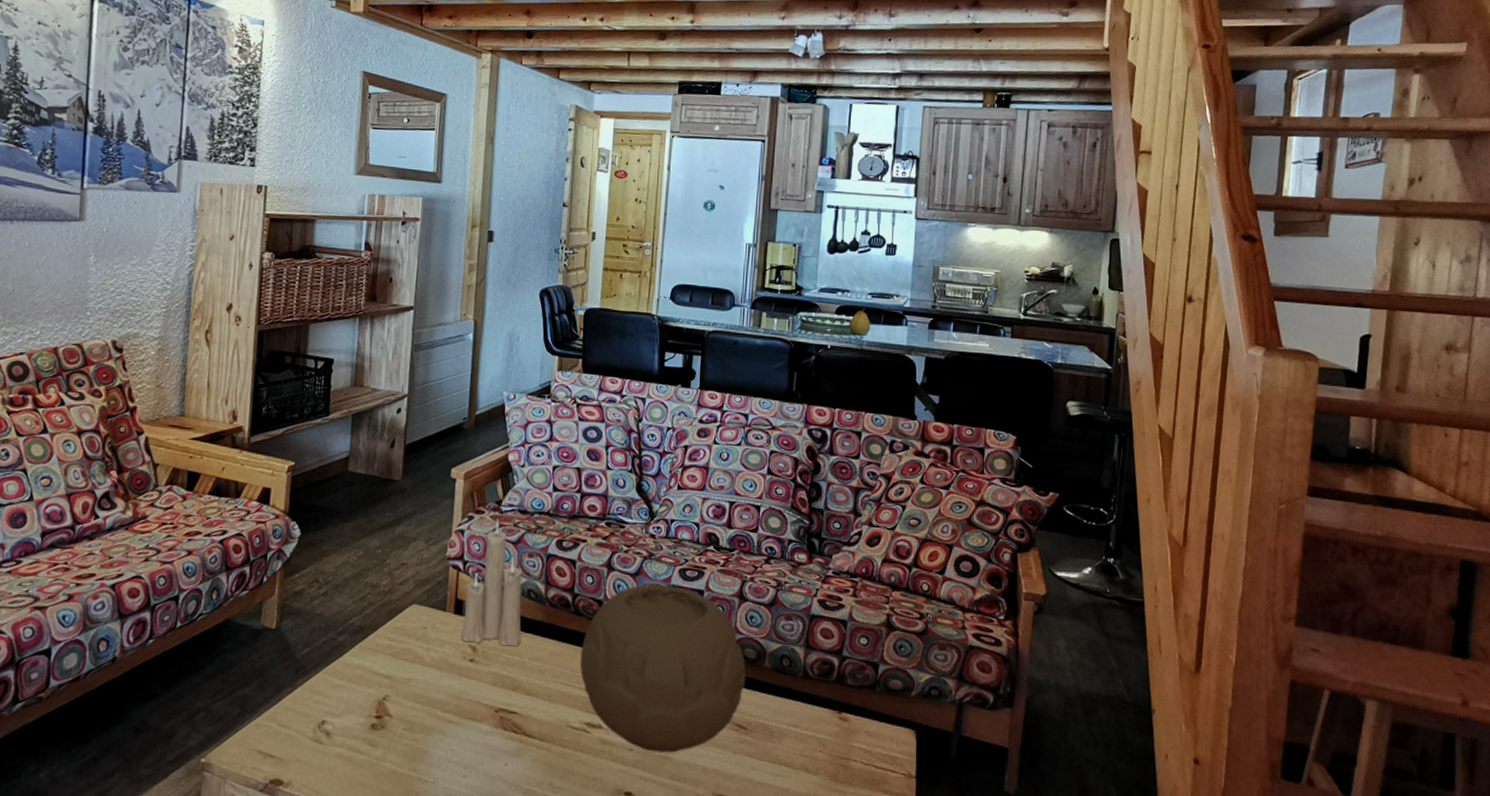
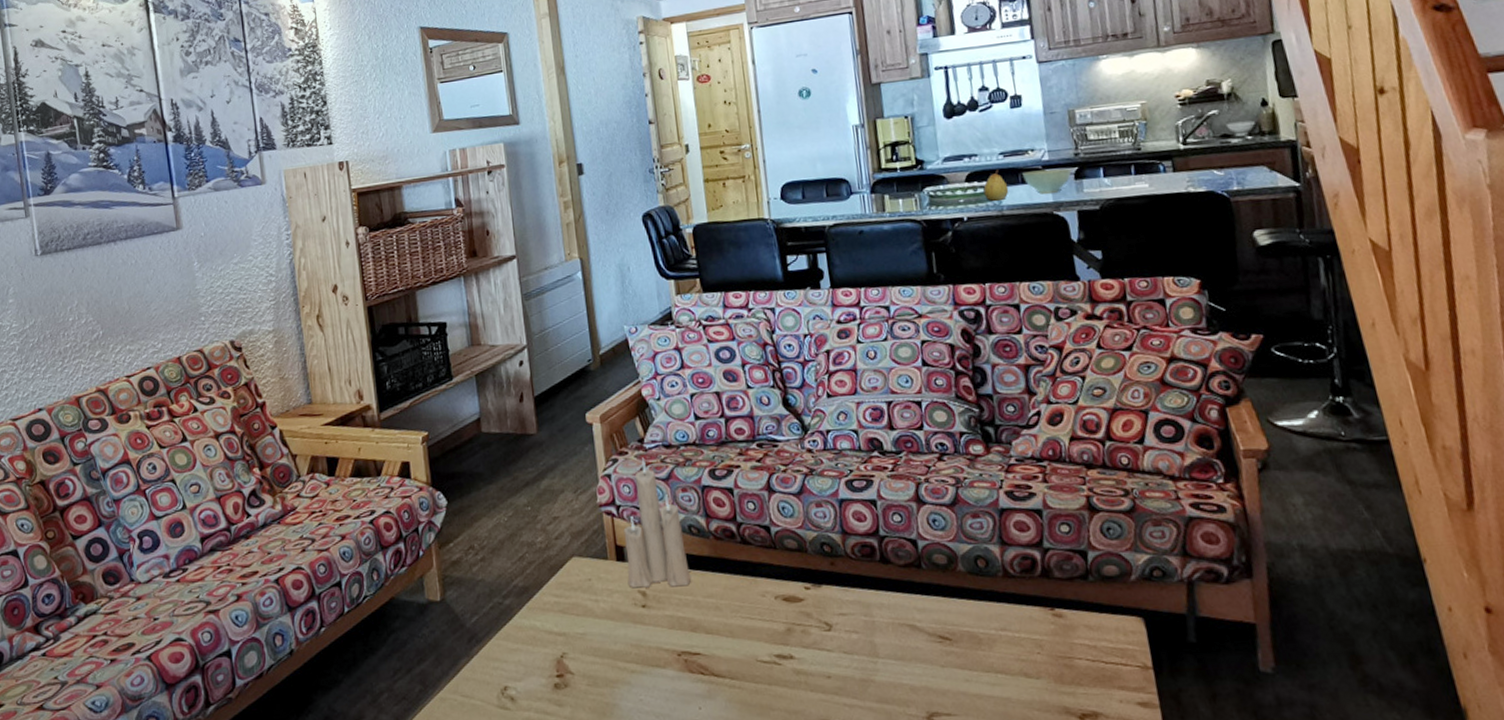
decorative bowl: present [580,584,746,753] -> none [756,499,941,676]
bowl: none [885,314,927,339] -> present [1023,168,1072,195]

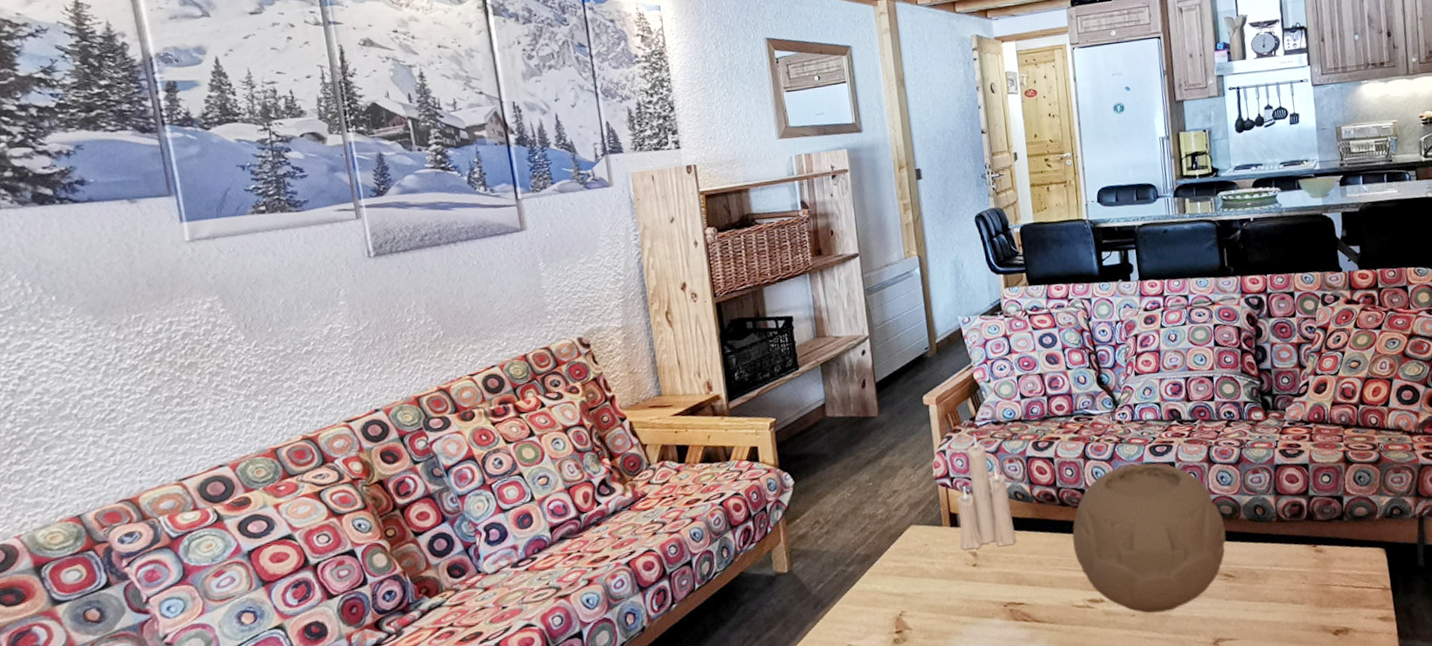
decorative bowl: none [756,499,941,676] -> present [1072,463,1227,613]
fruit: present [983,169,1009,202] -> none [1267,177,1288,205]

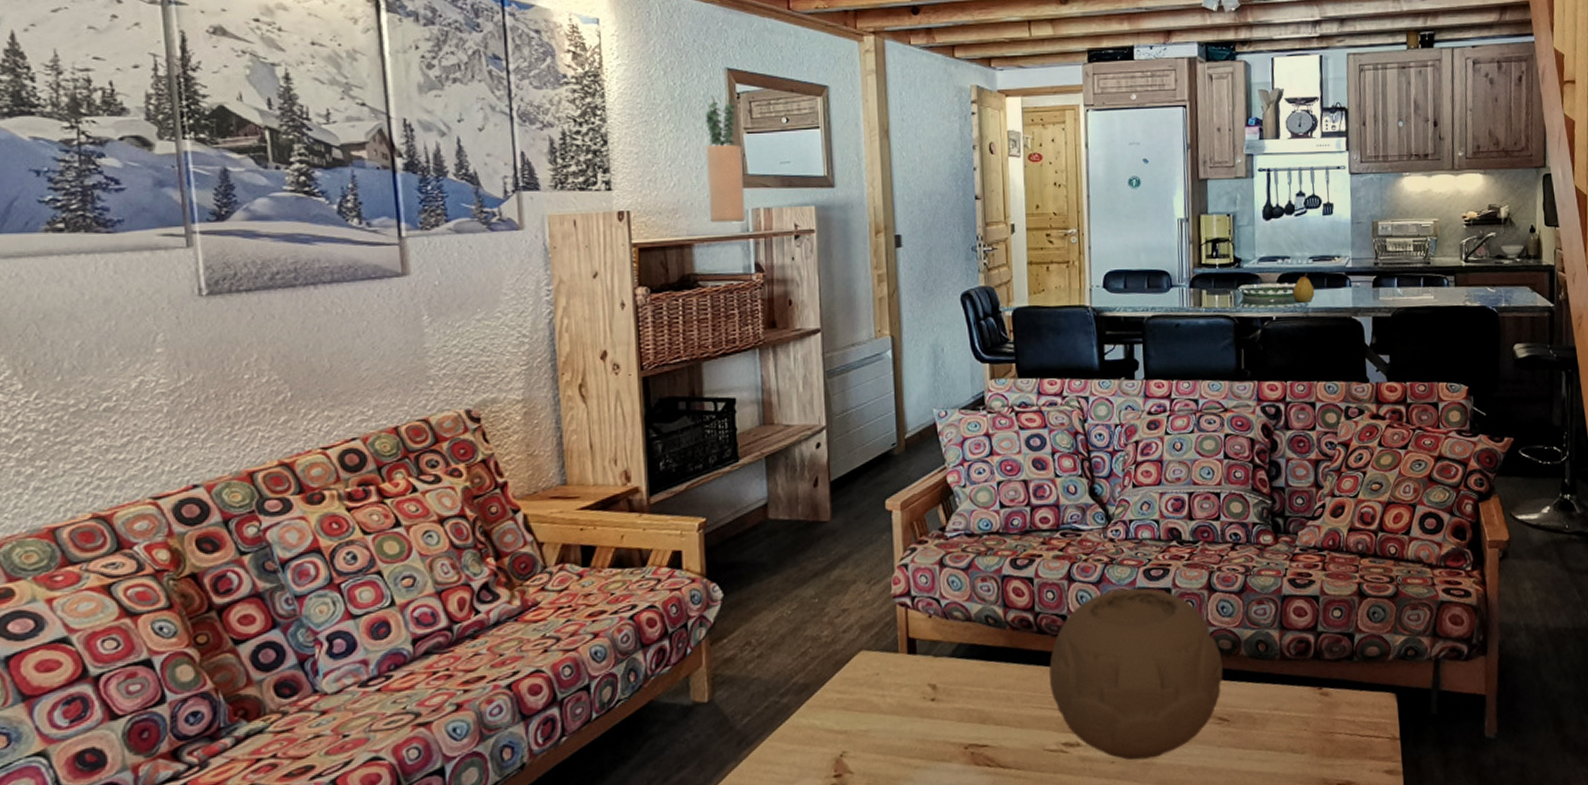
vase: none [752,59,790,169] -> present [705,94,746,223]
candle: present [956,434,1017,550] -> none [917,546,985,682]
fruit: none [1267,177,1288,205] -> present [1292,272,1315,304]
bowl: present [1299,176,1338,199] -> none [1328,275,1371,300]

